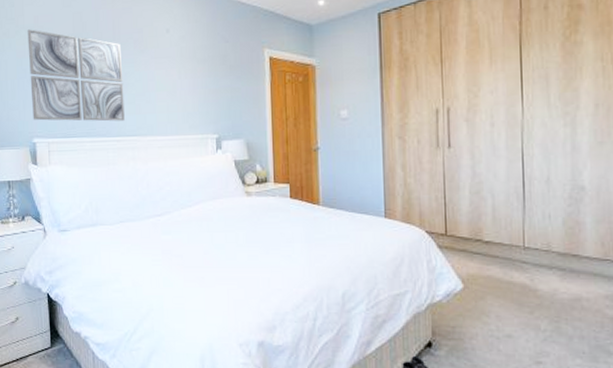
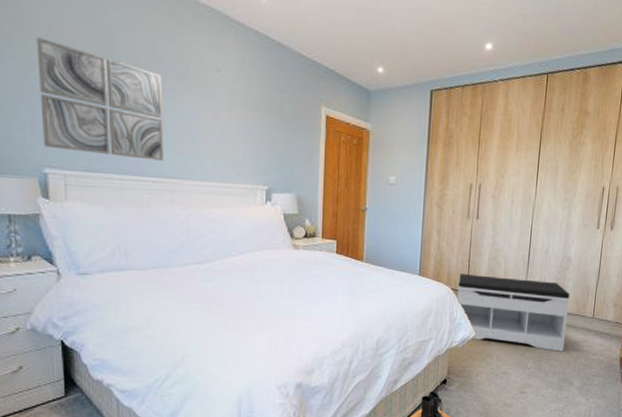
bench: none [433,213,592,309] -> present [457,273,570,352]

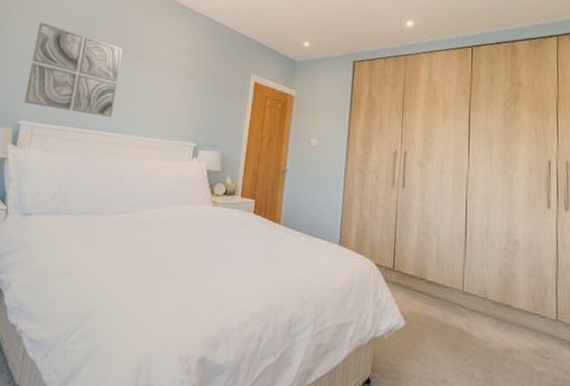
bench: present [457,273,570,352] -> none [382,247,523,362]

